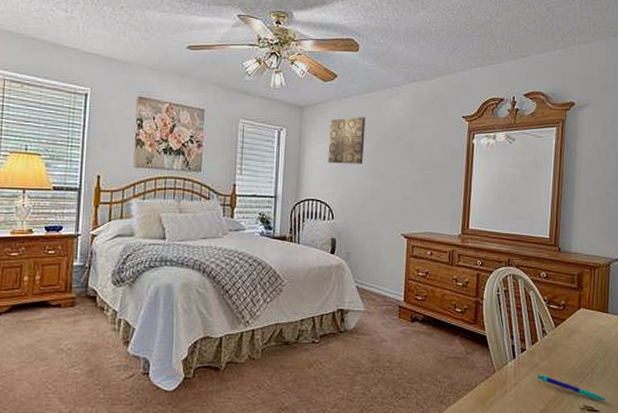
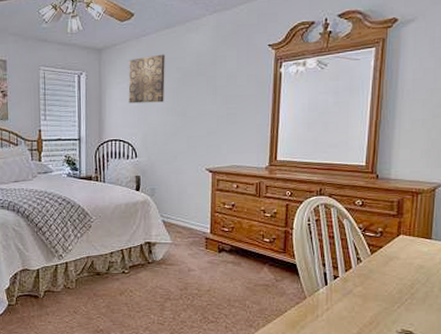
pen: present [537,374,608,402] -> none [351,300,429,326]

